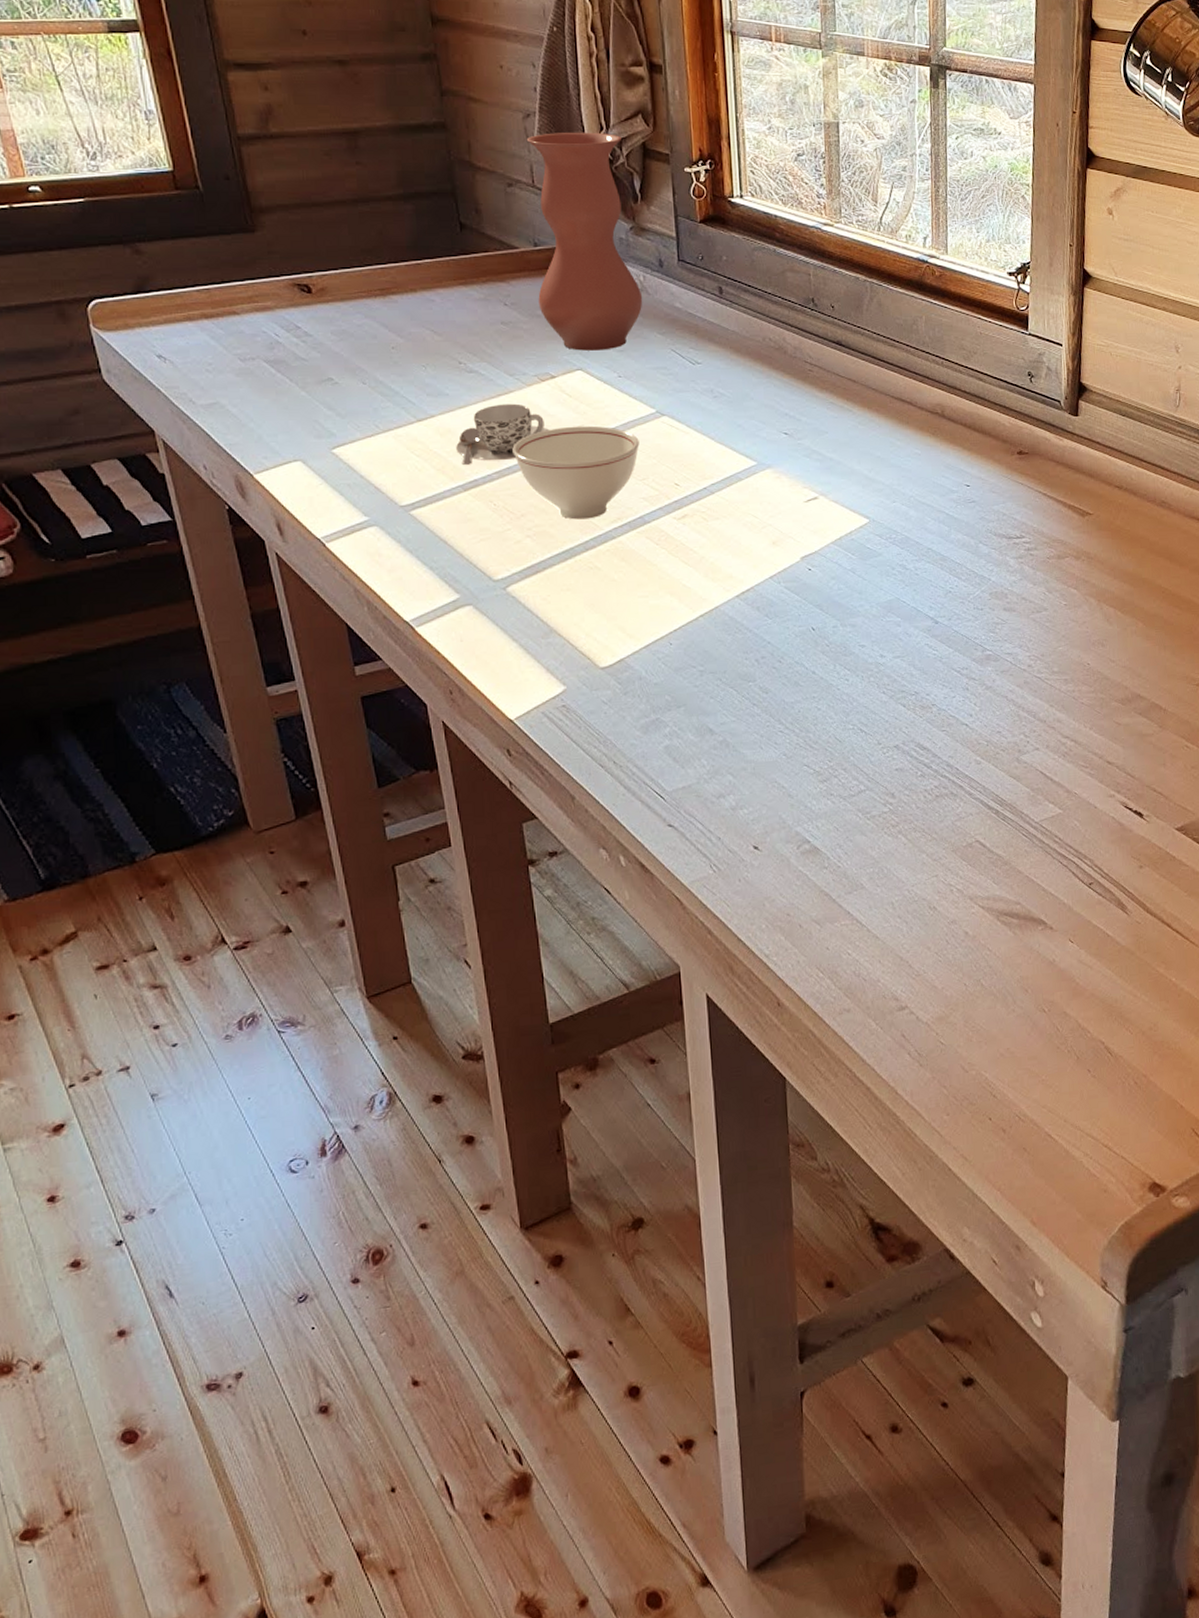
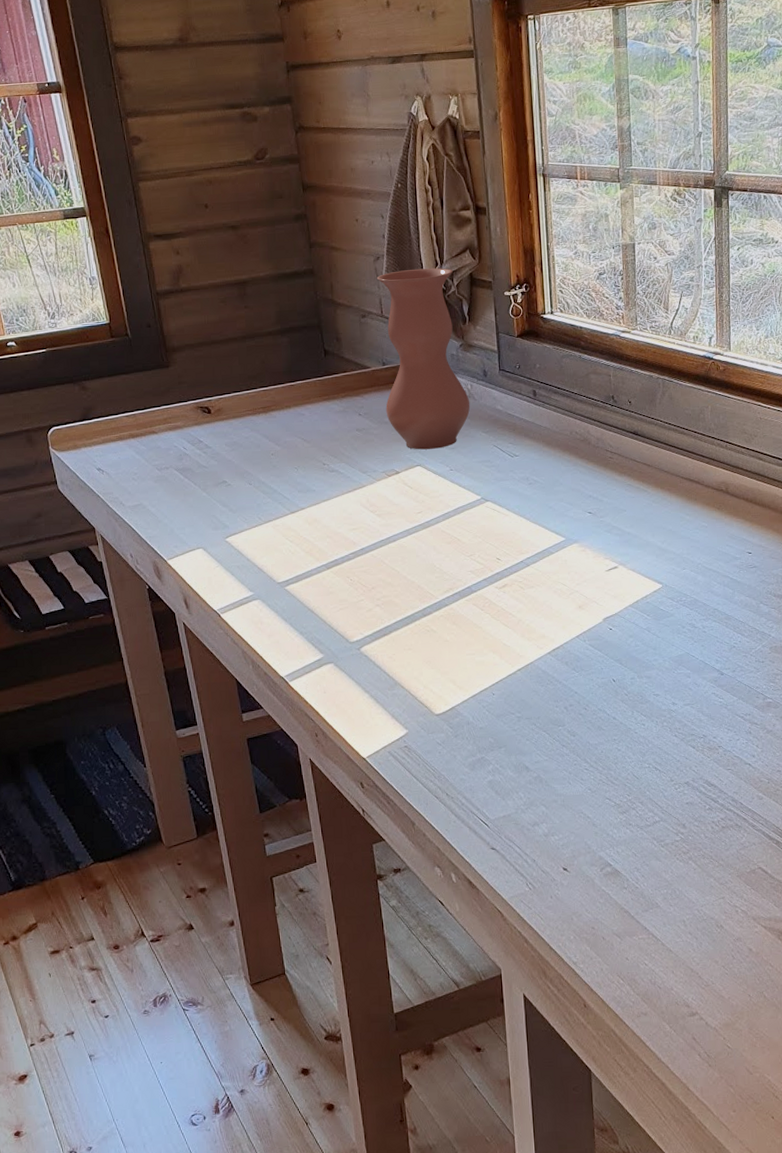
teacup: present [456,403,550,466] -> none [321,496,395,549]
bowl: present [512,425,640,520] -> none [365,512,468,591]

